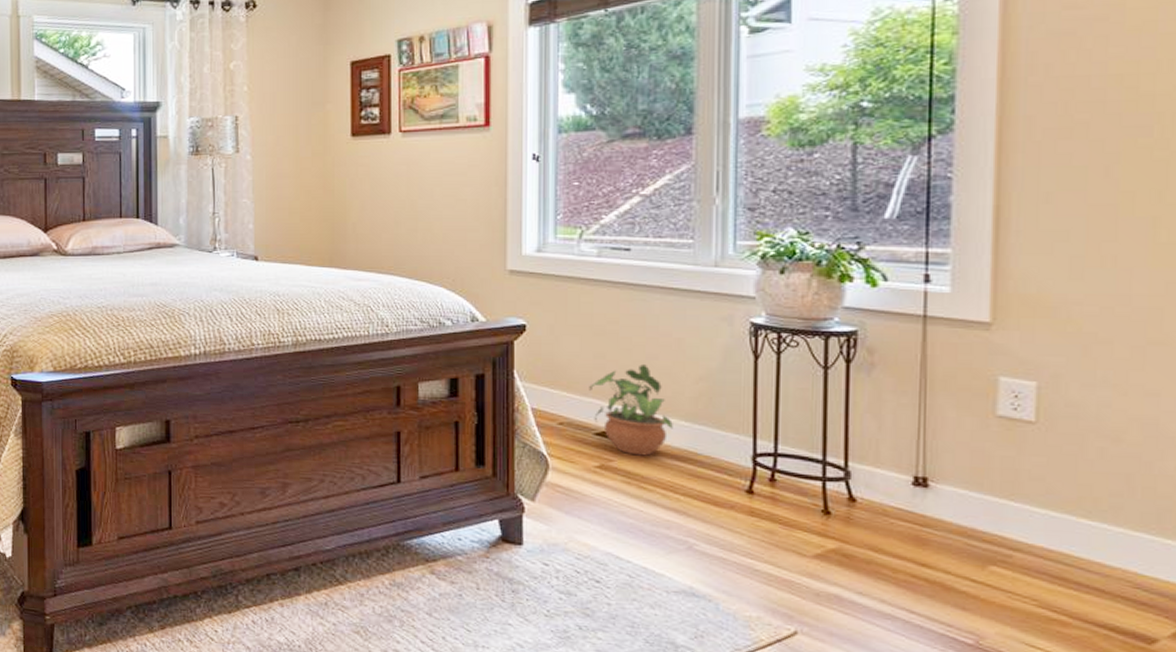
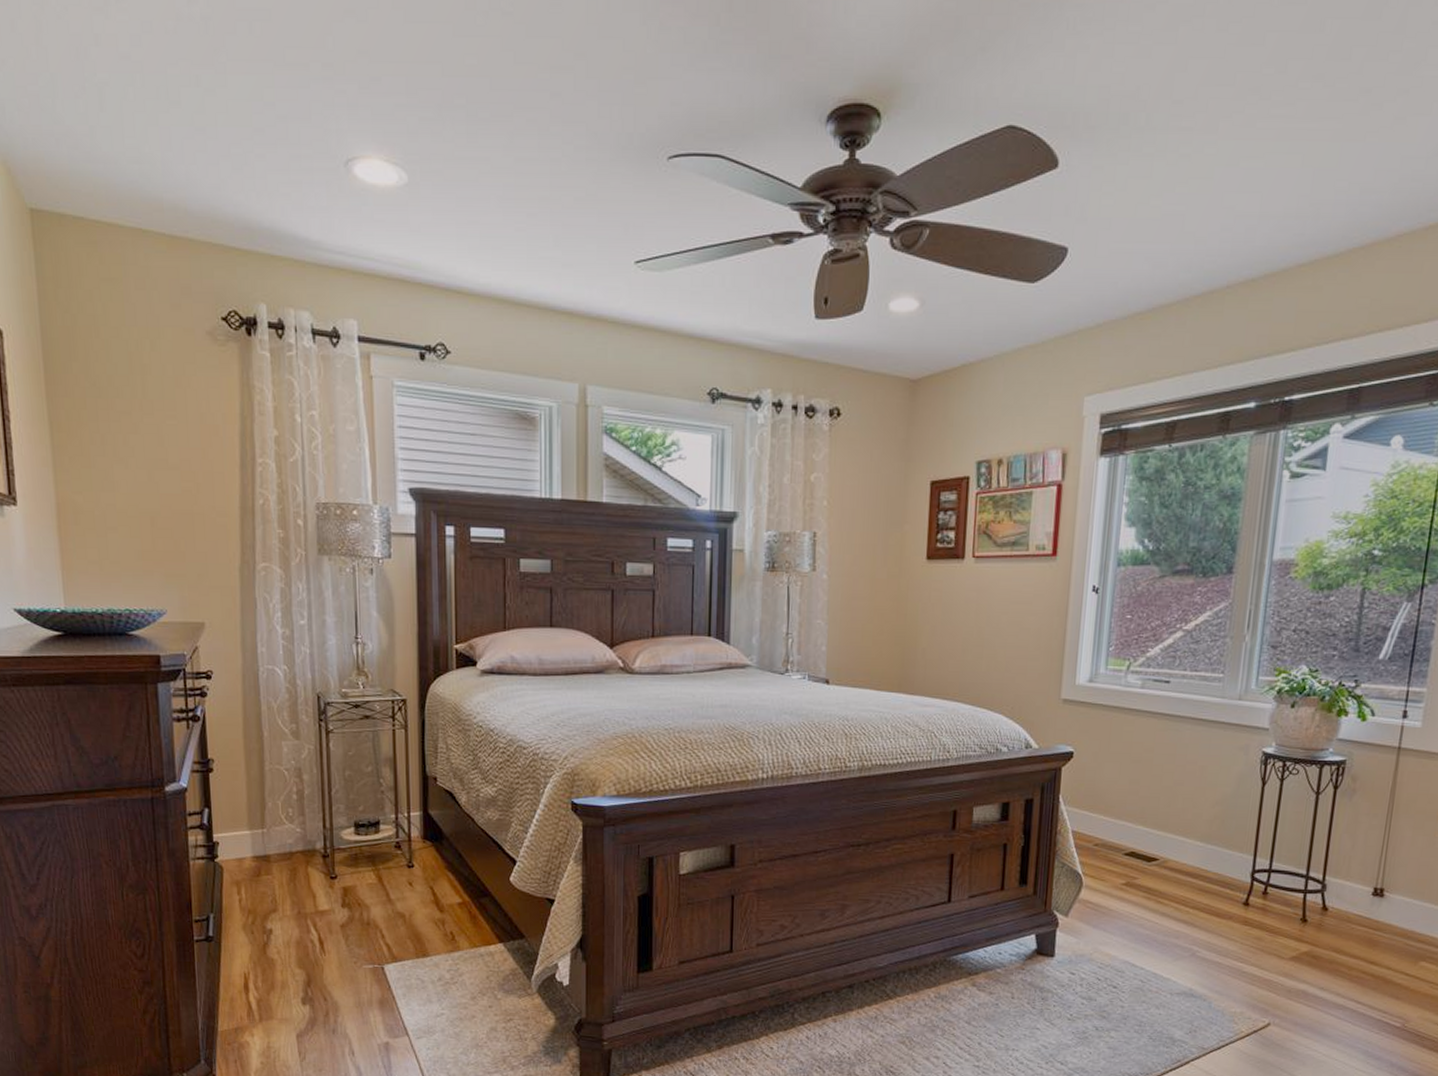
potted plant: present [589,365,673,456] -> none [1123,790,1190,874]

